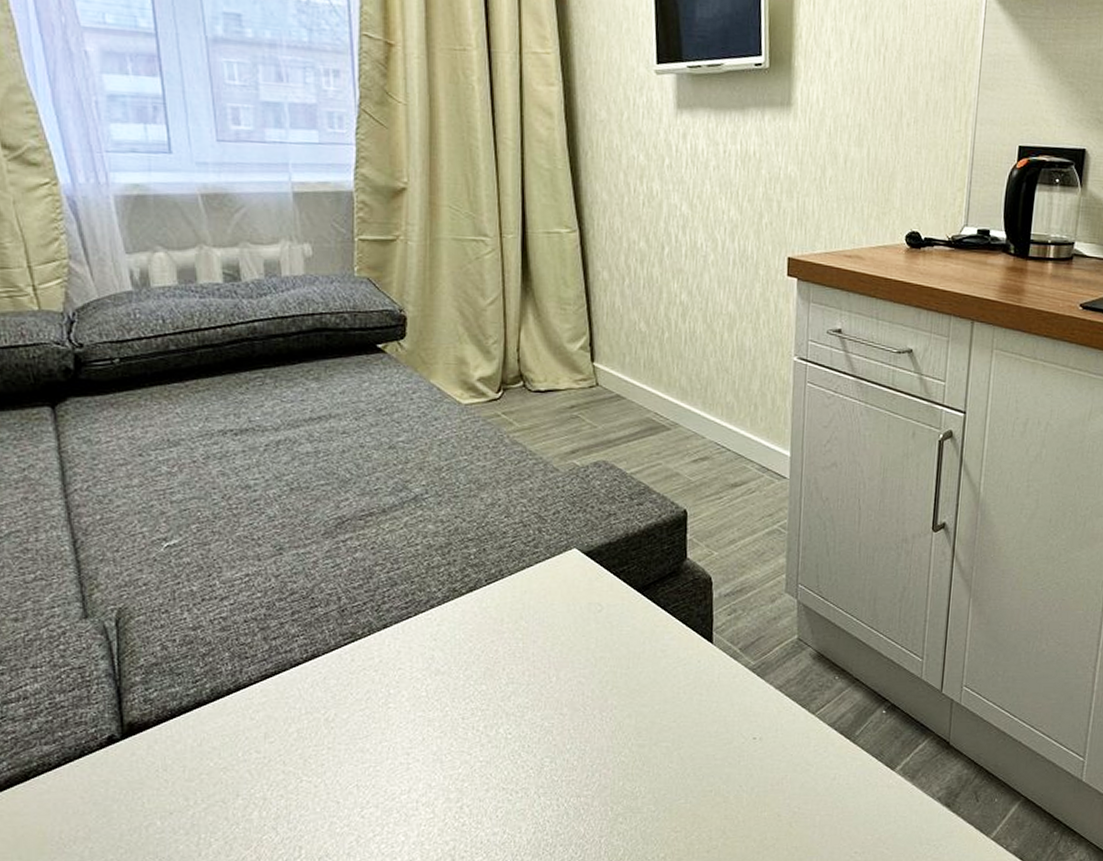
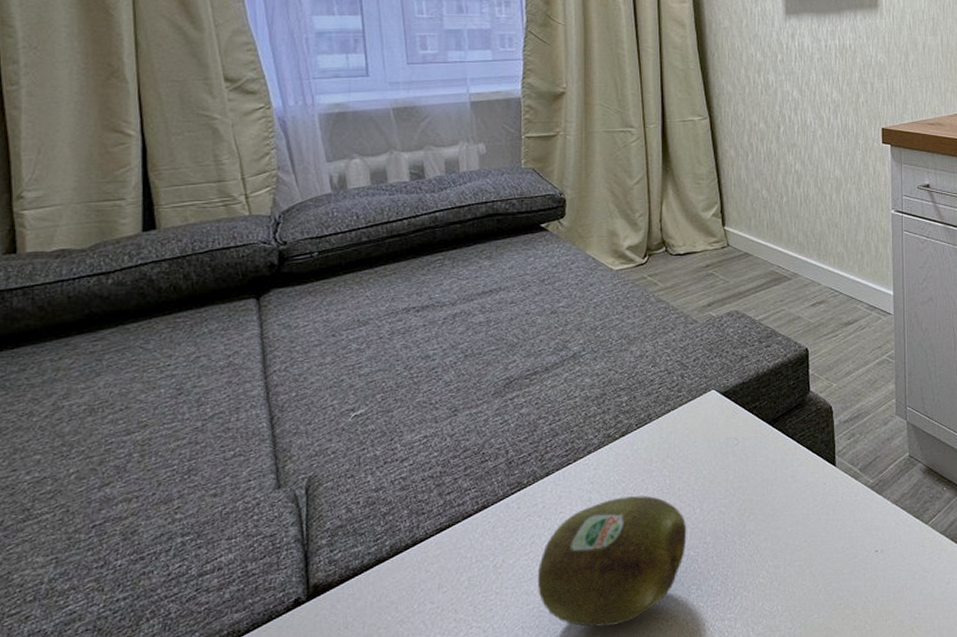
fruit: none [373,658,541,792] -> present [537,495,687,627]

